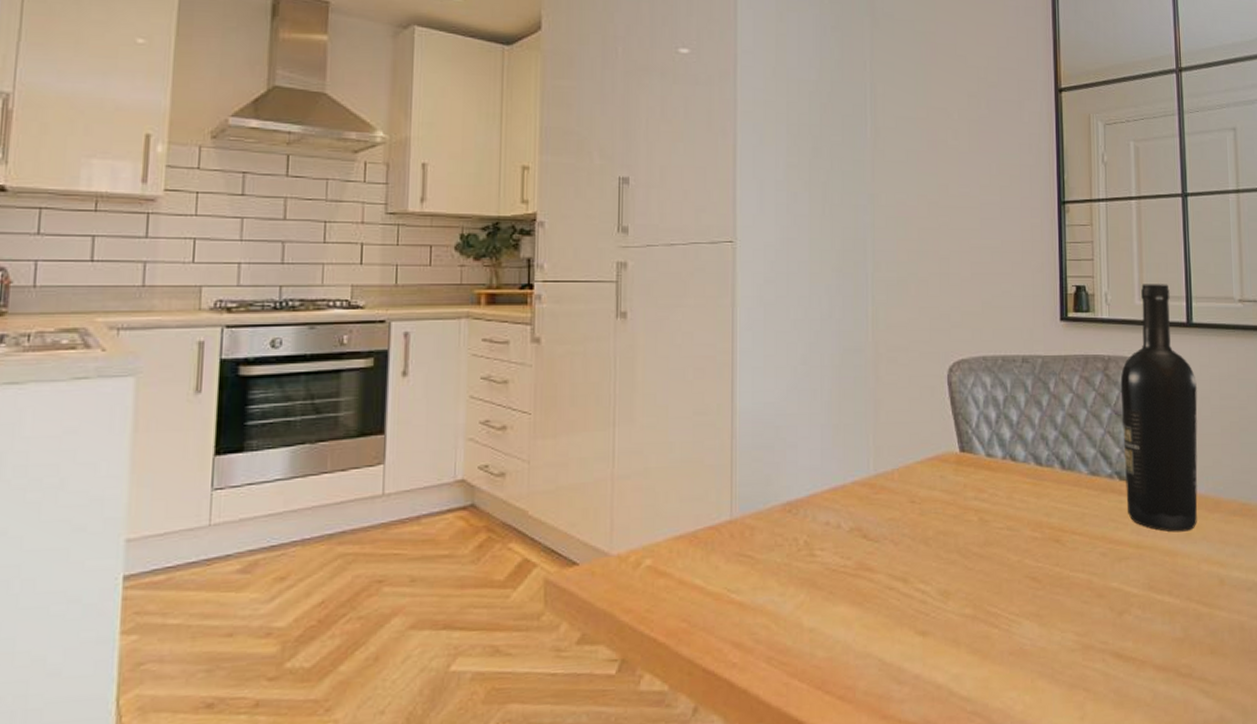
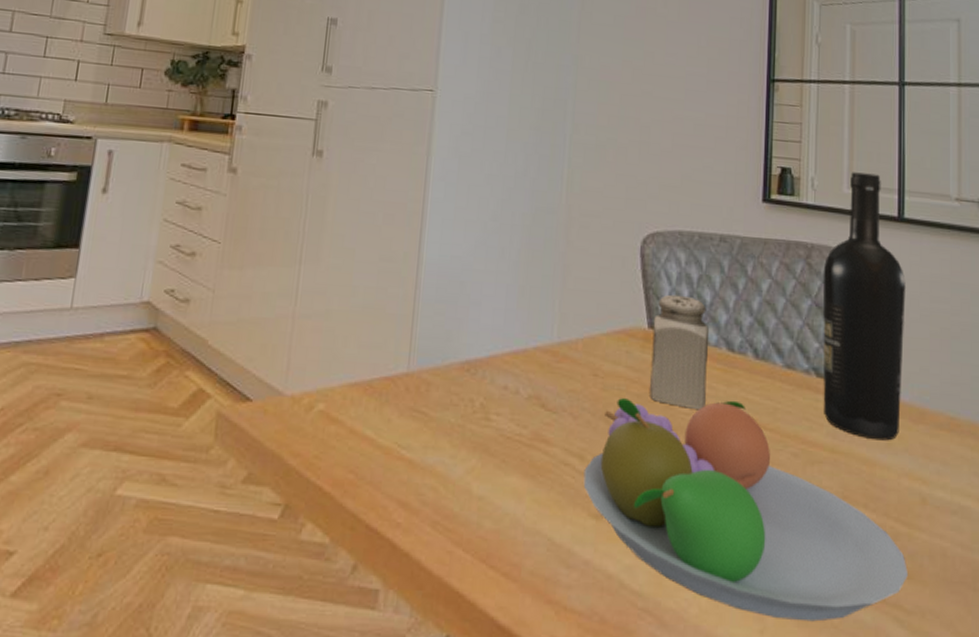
fruit bowl: none [908,510,1211,705] -> present [583,398,908,622]
salt shaker: none [964,417,1018,524] -> present [650,294,710,411]

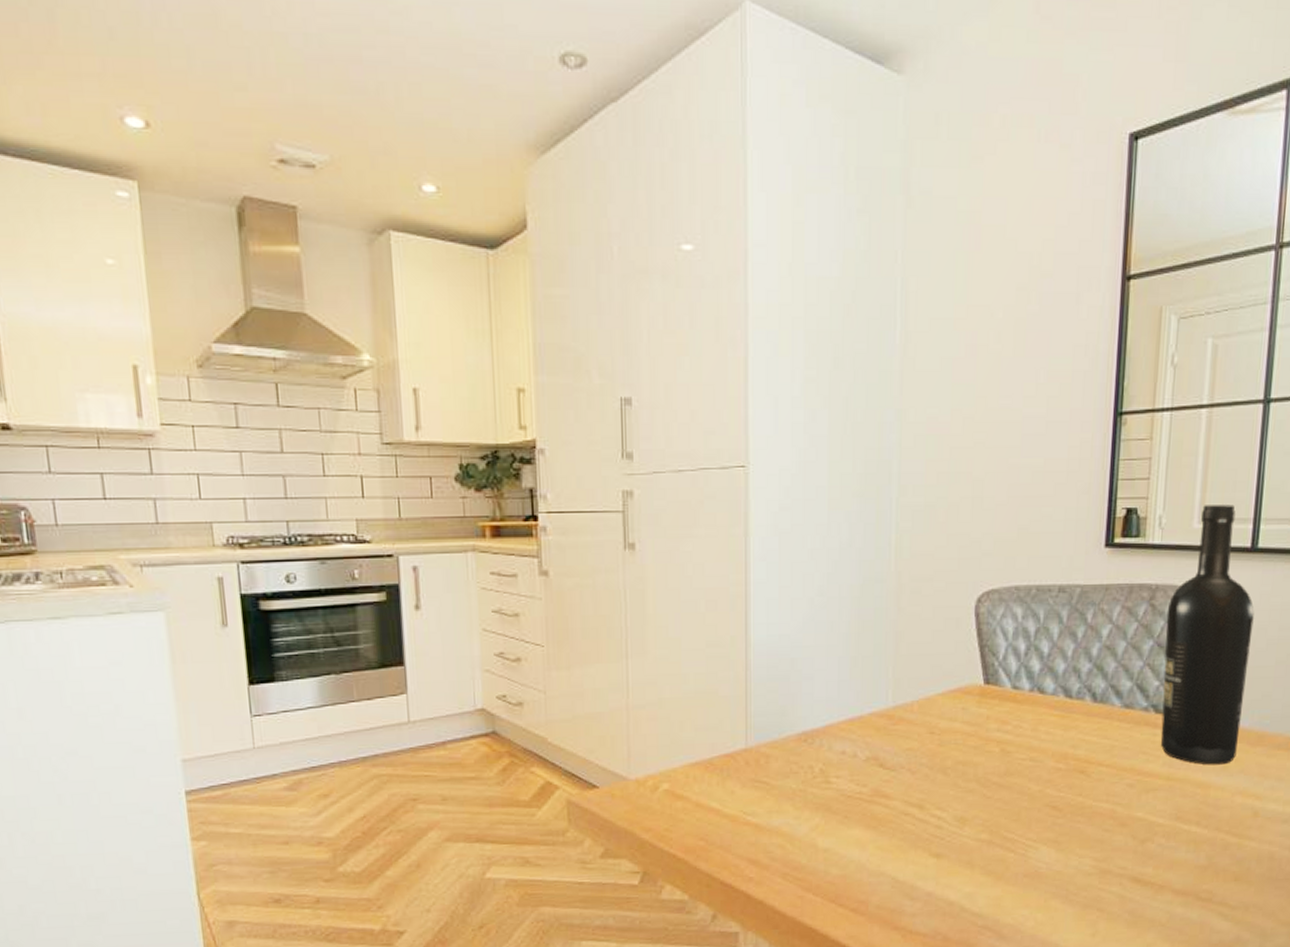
fruit bowl: present [583,398,908,622] -> none [923,742,1235,924]
salt shaker: present [650,294,710,411] -> none [987,649,1047,755]

